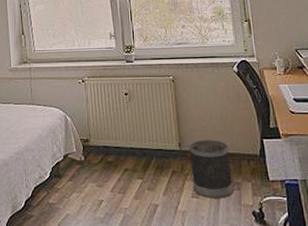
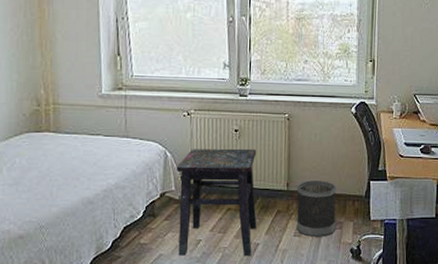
side table: none [76,110,154,217] -> present [177,148,257,256]

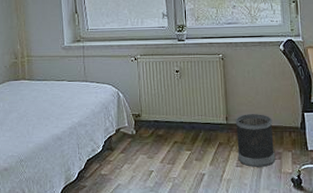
side table: present [177,148,257,256] -> none [128,87,201,185]

